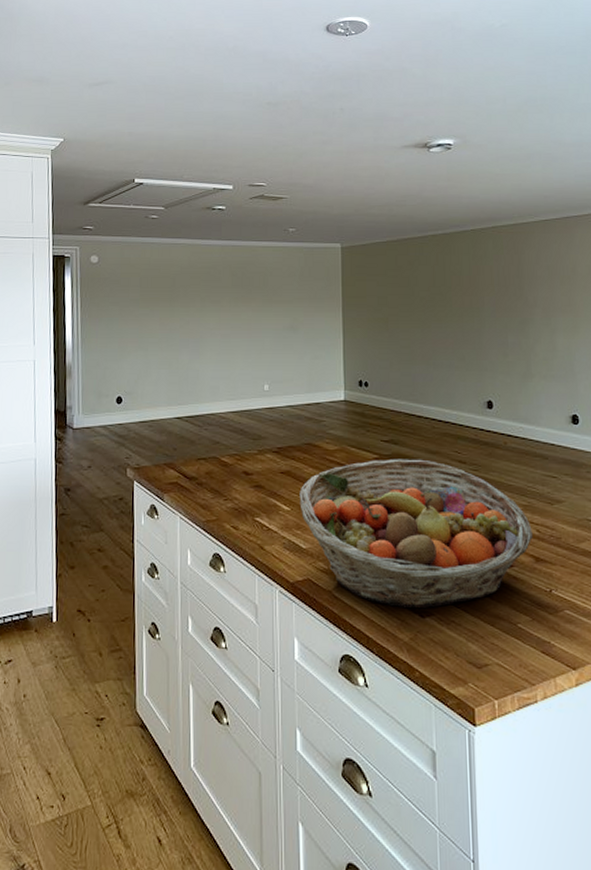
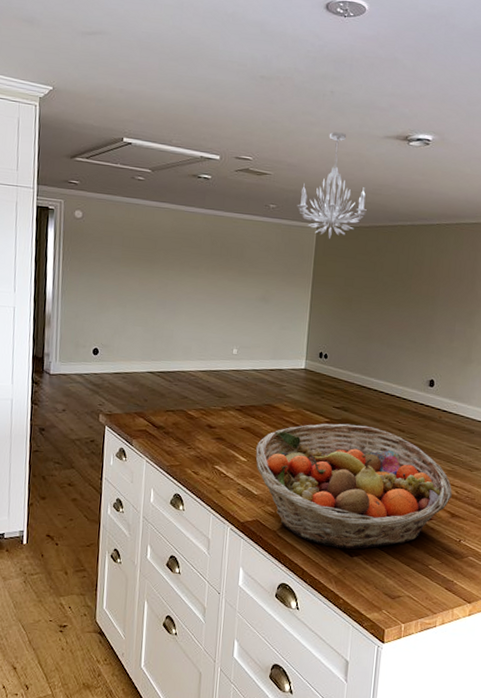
chandelier: none [317,148,392,258] -> present [297,132,367,240]

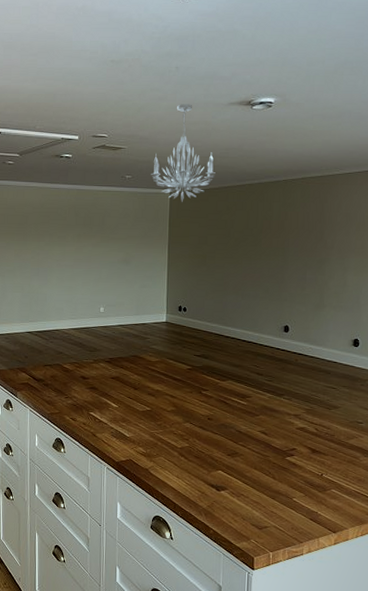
fruit basket: present [255,423,452,549] -> none [126,370,312,484]

